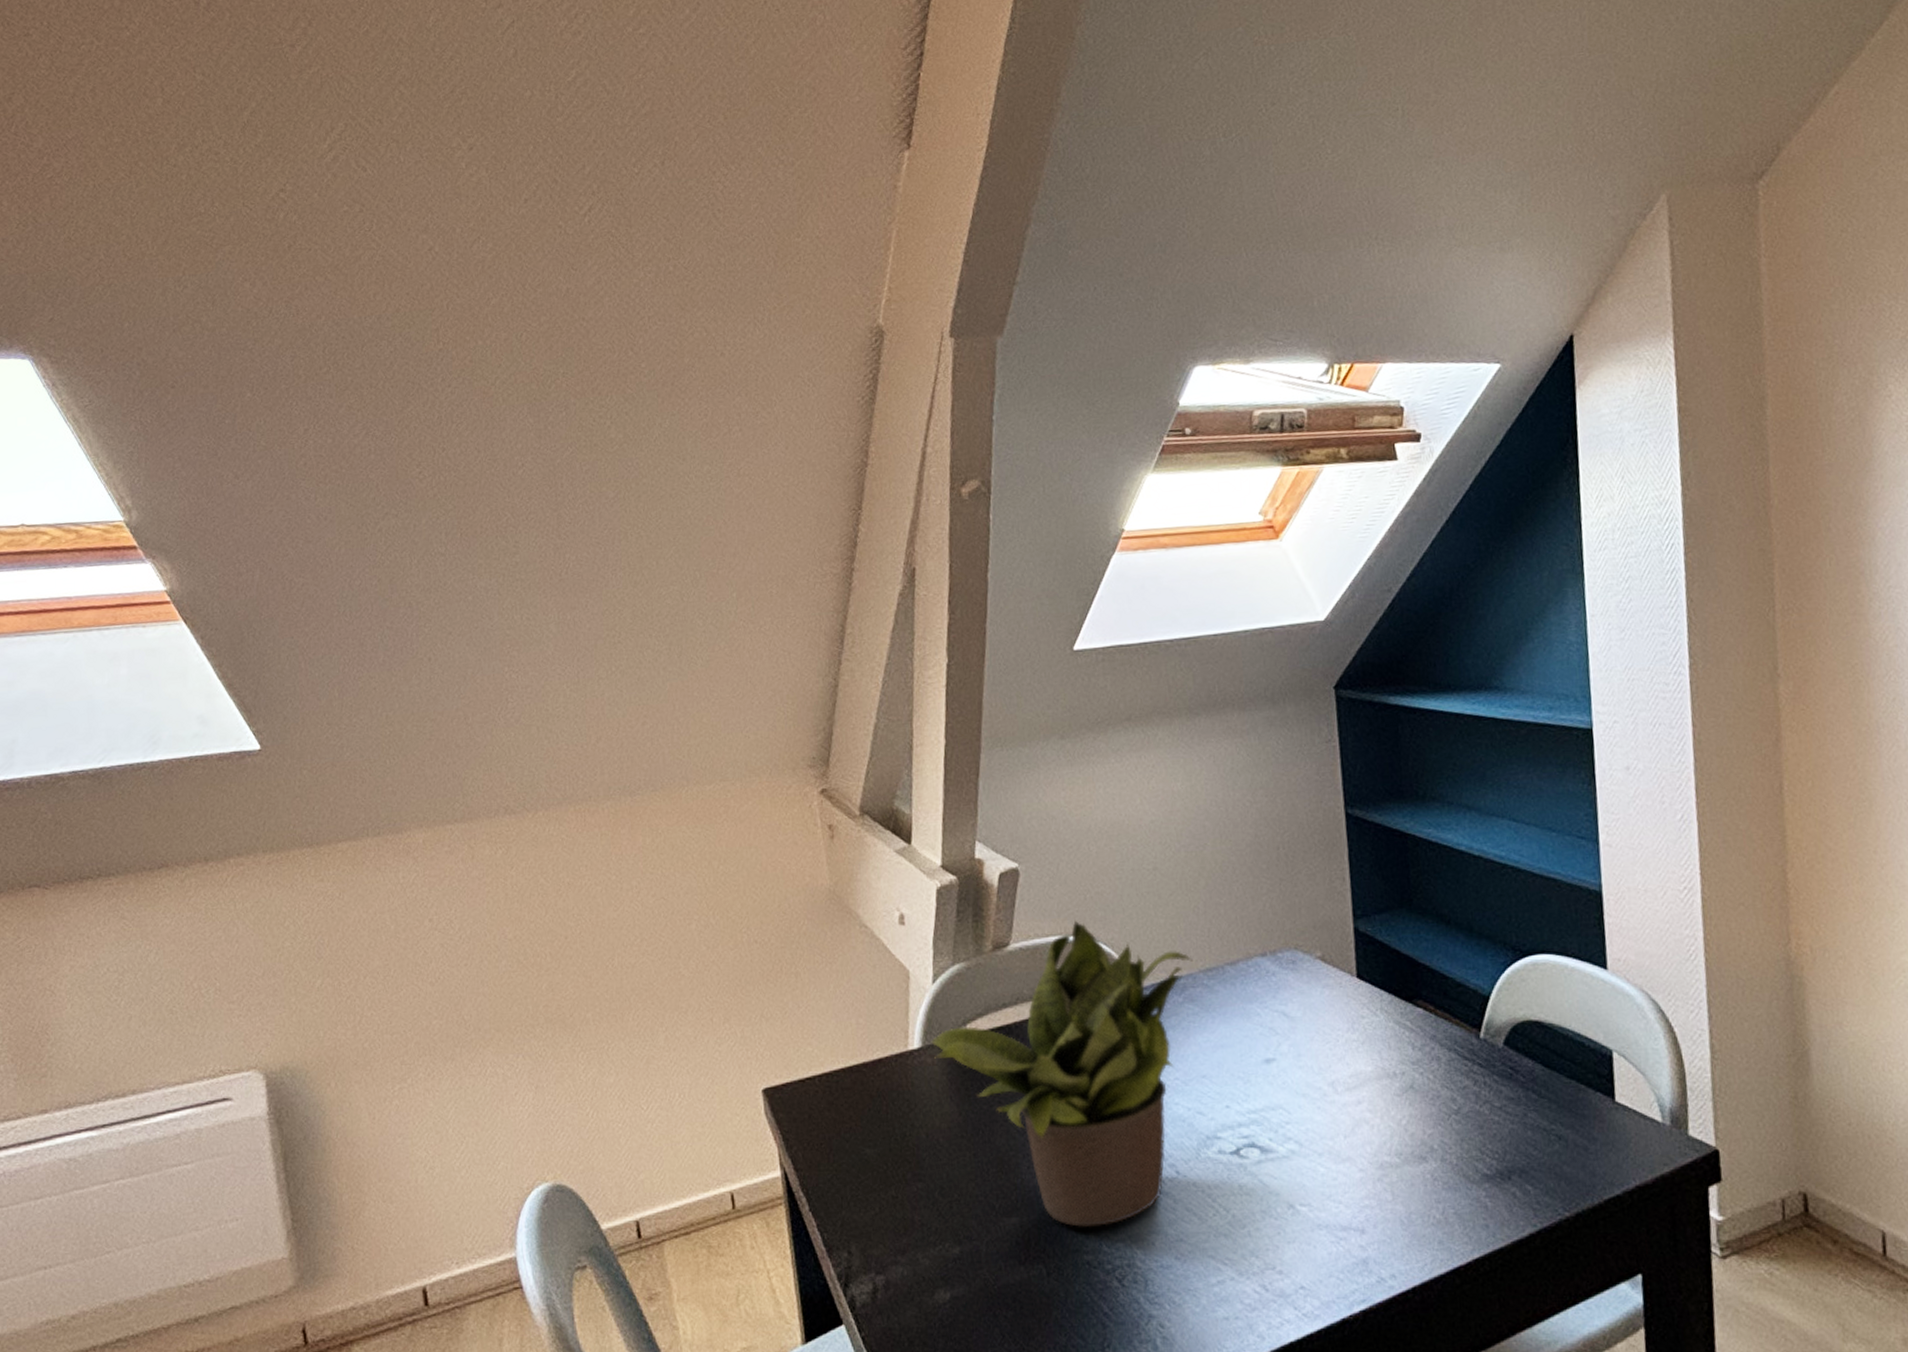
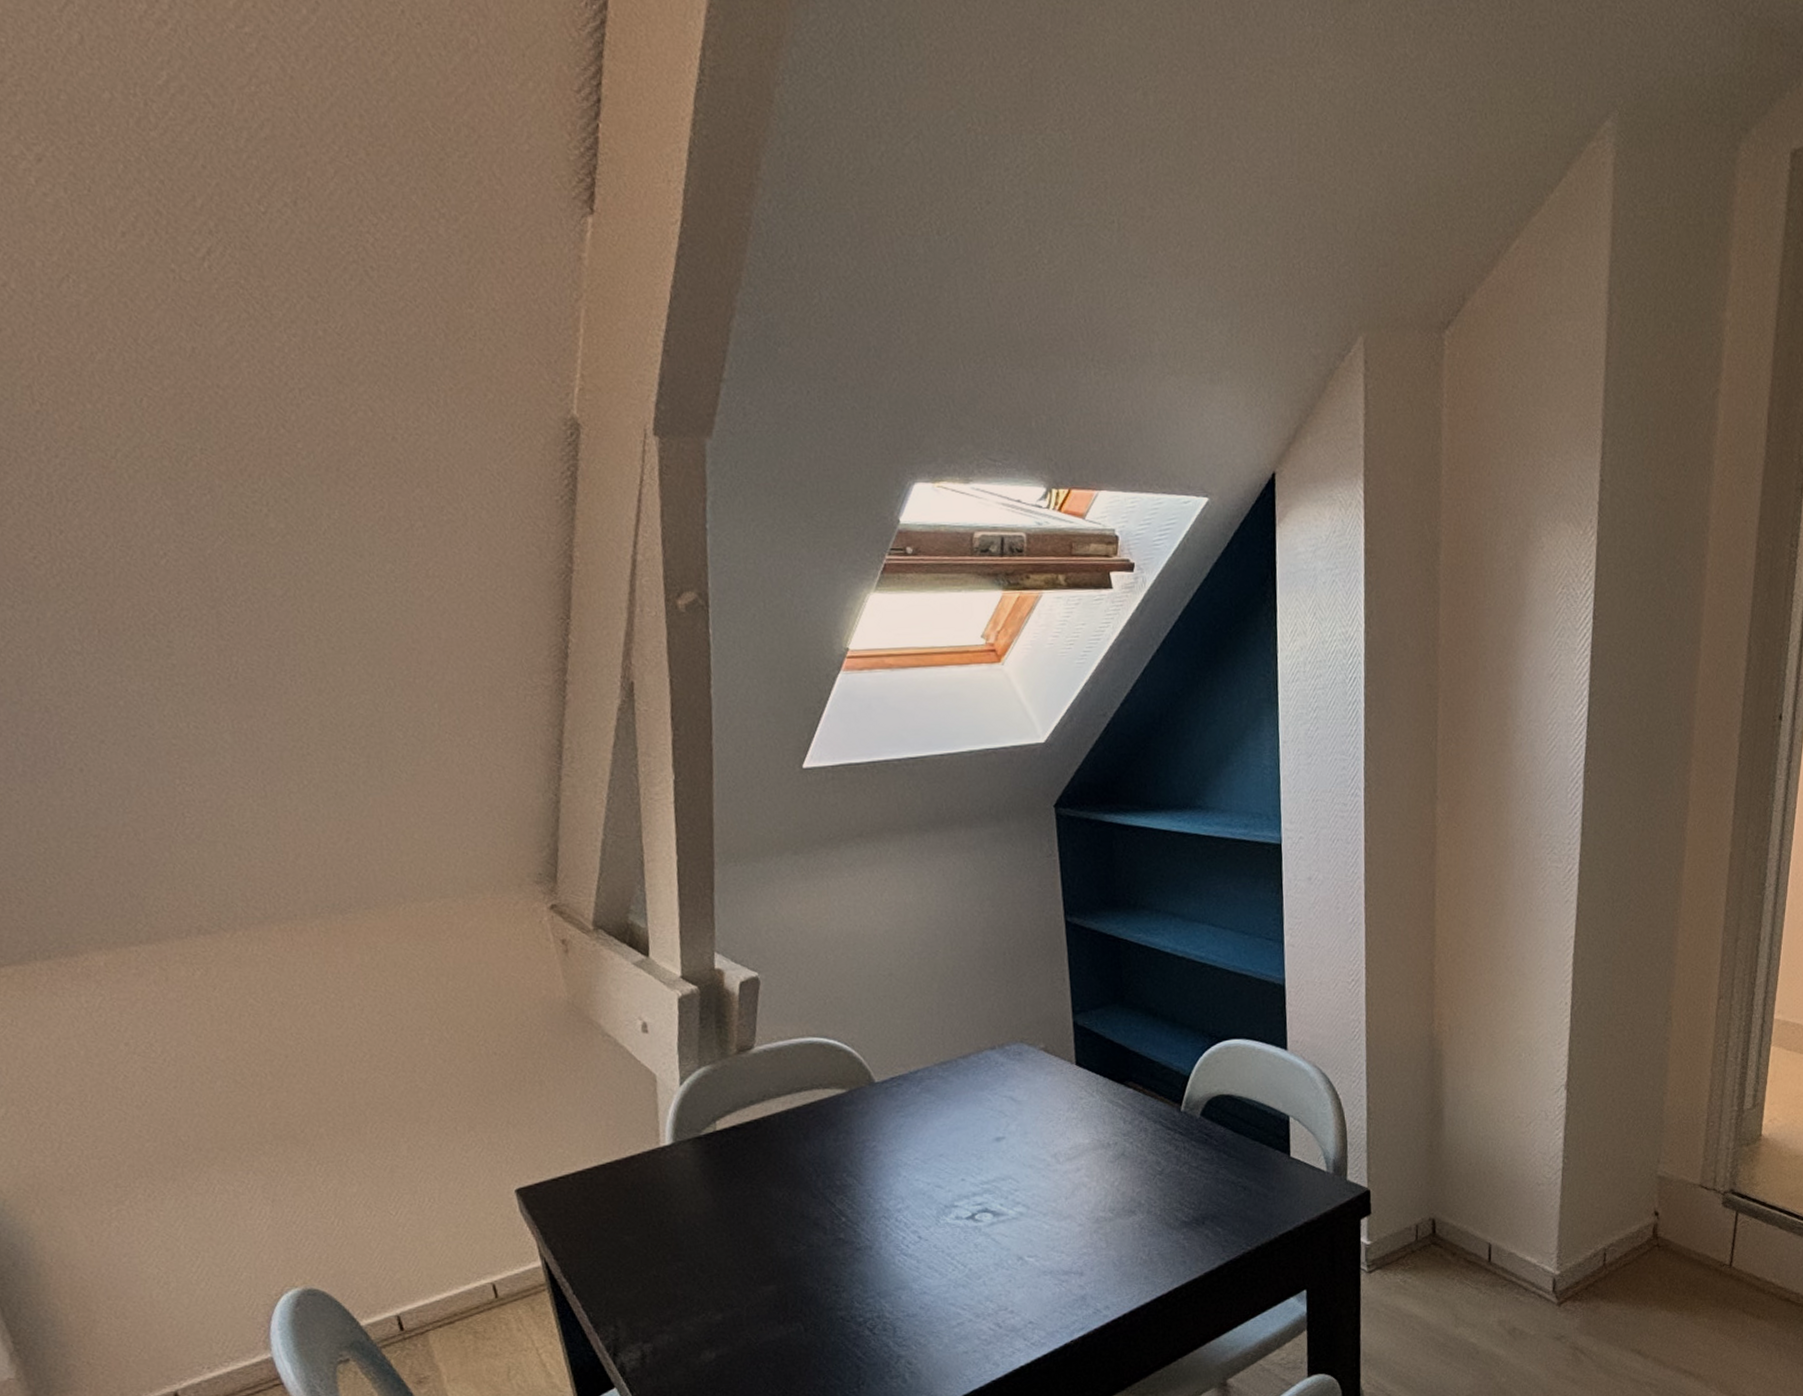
potted plant: present [931,919,1193,1227] -> none [682,1022,929,1289]

